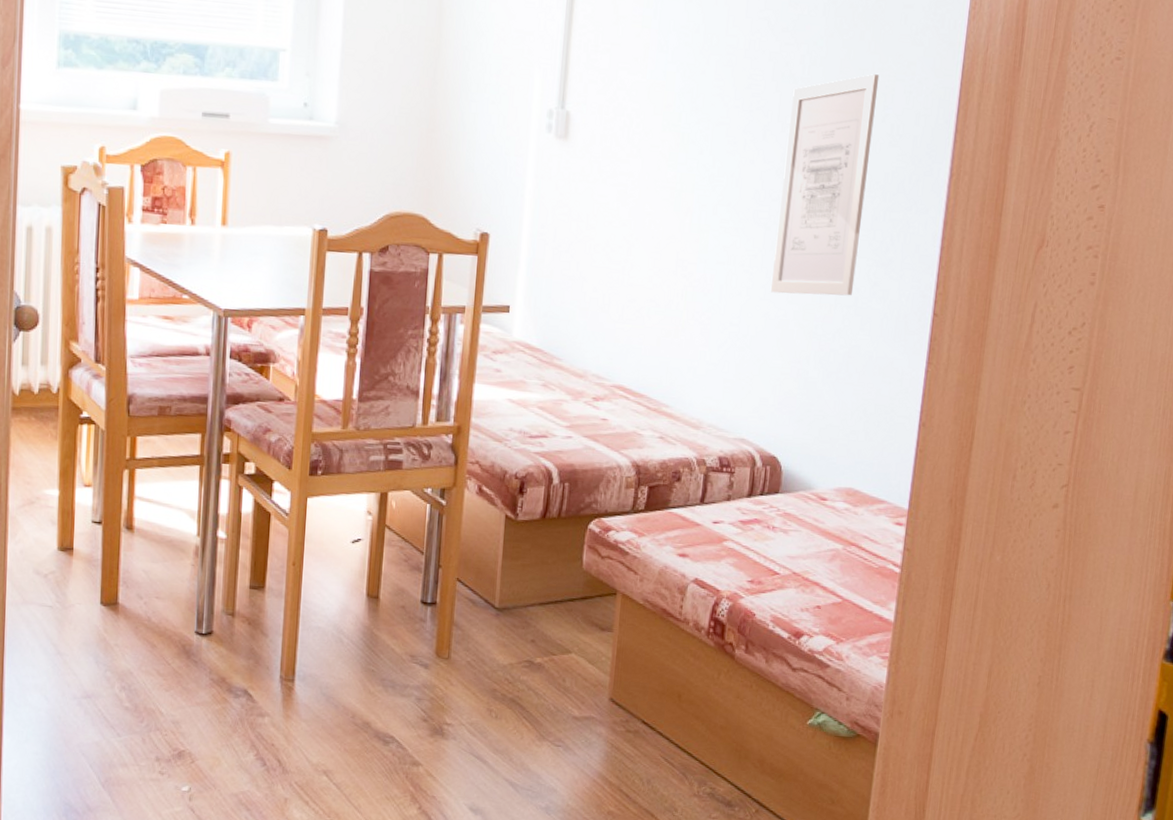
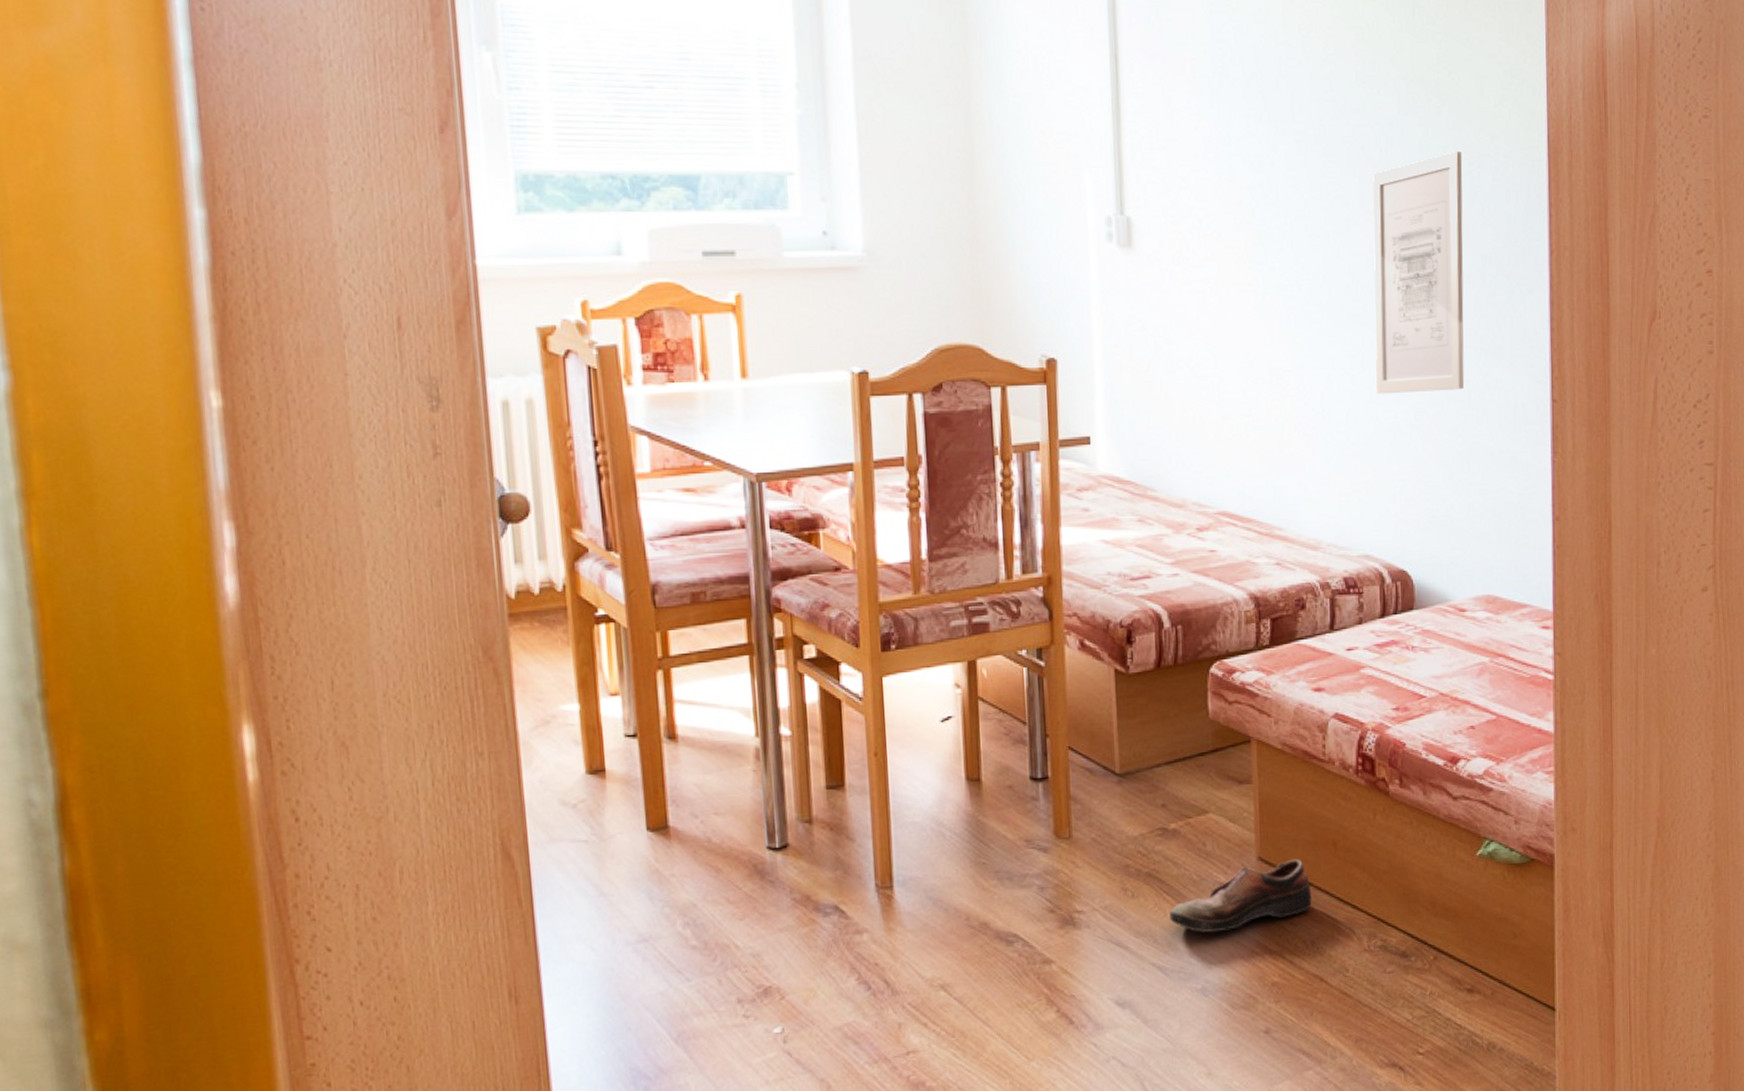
shoe: none [525,704,654,760] -> present [1168,859,1312,933]

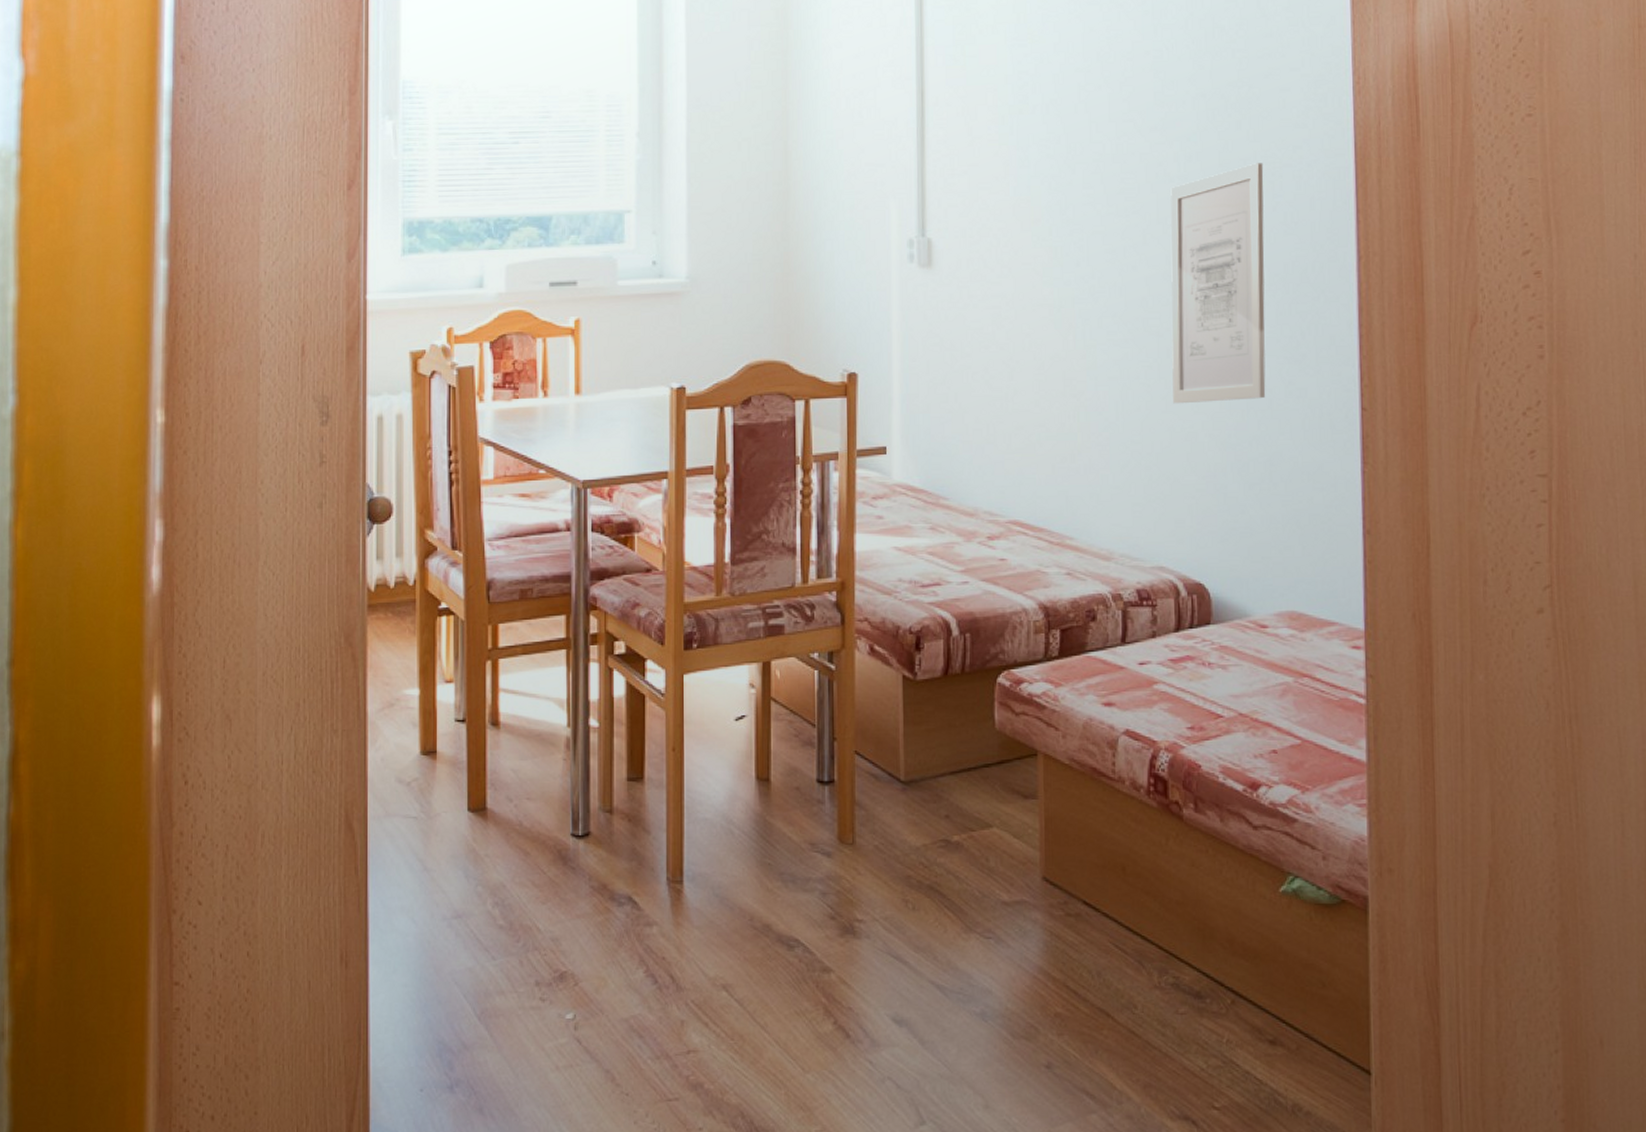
shoe: present [1168,859,1312,933] -> none [949,881,1099,954]

